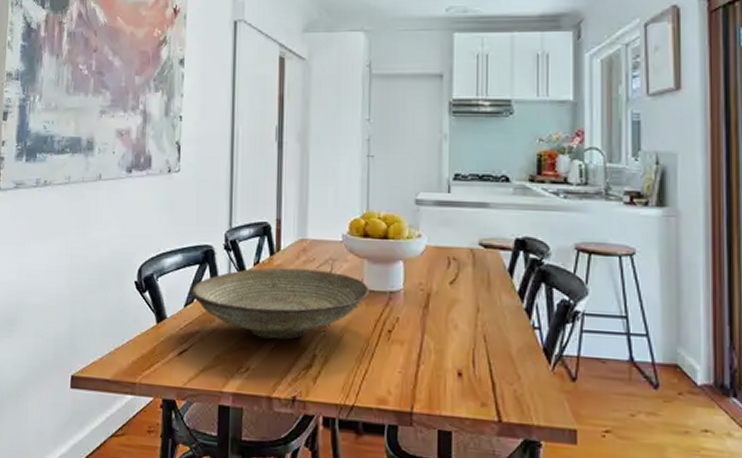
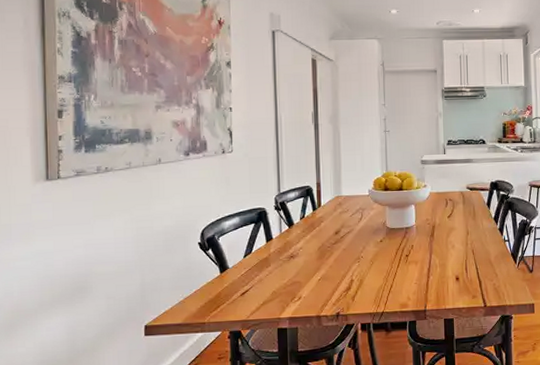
decorative bowl: present [191,267,369,340] -> none [249,217,390,273]

